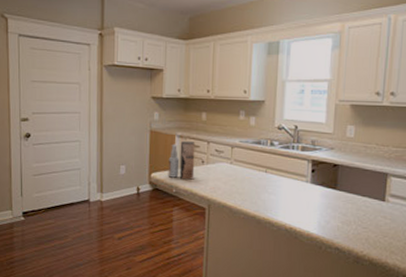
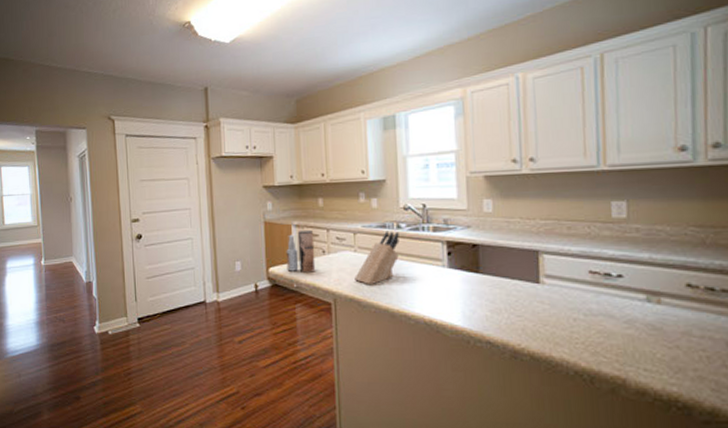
knife block: none [228,147,272,195] -> present [354,231,399,286]

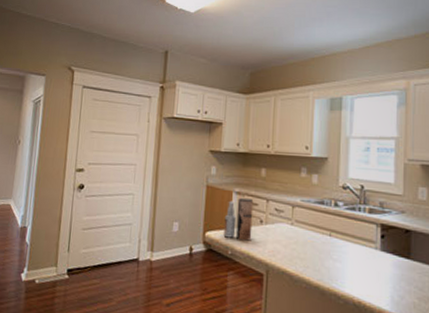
knife block: present [354,231,399,286] -> none [289,207,336,260]

